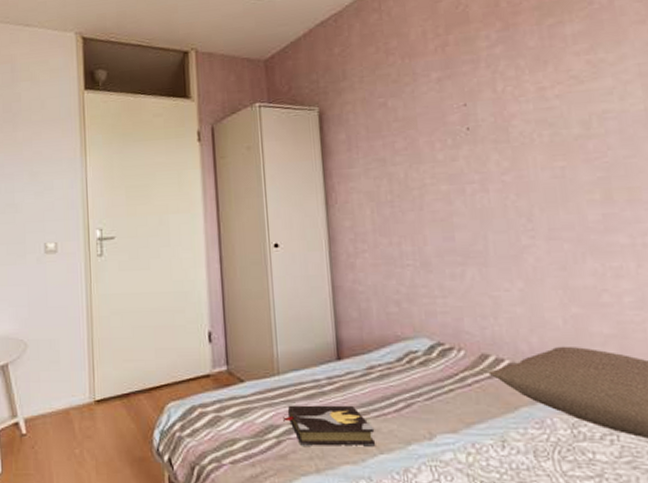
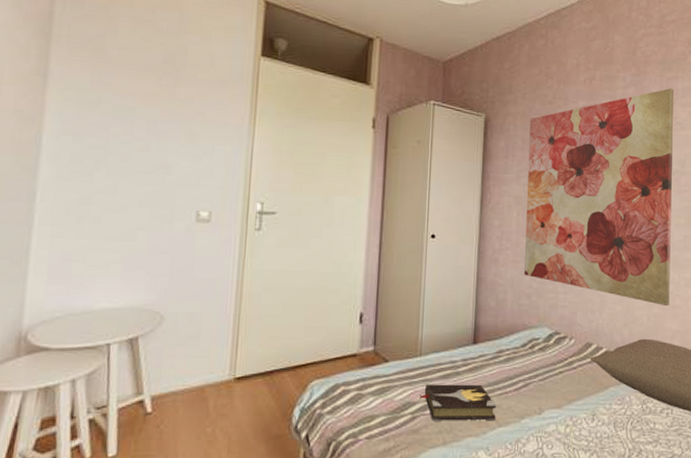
wall art: none [372,35,594,305] -> present [523,87,675,307]

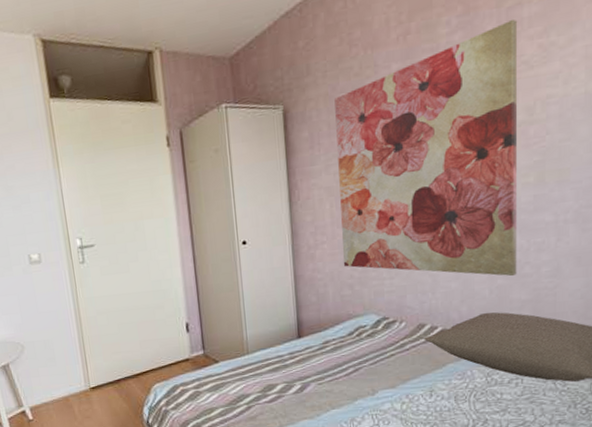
hardback book: present [420,384,497,421] -> none [252,373,329,409]

